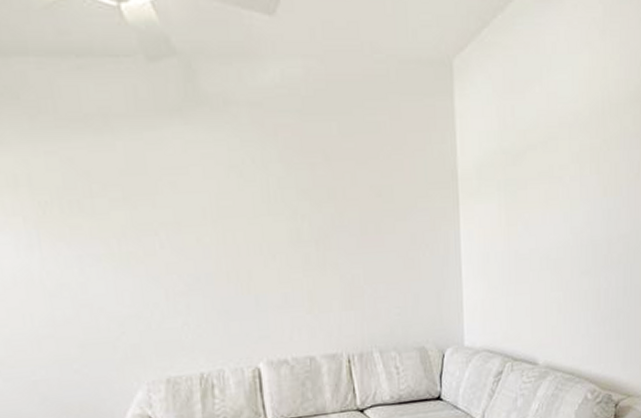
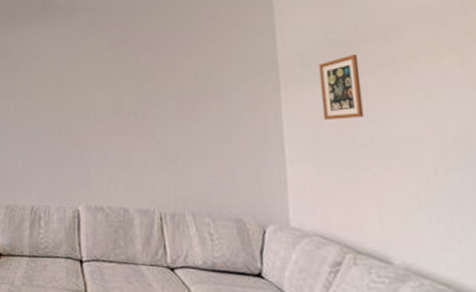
picture frame: none [492,164,526,235] -> present [318,54,364,119]

